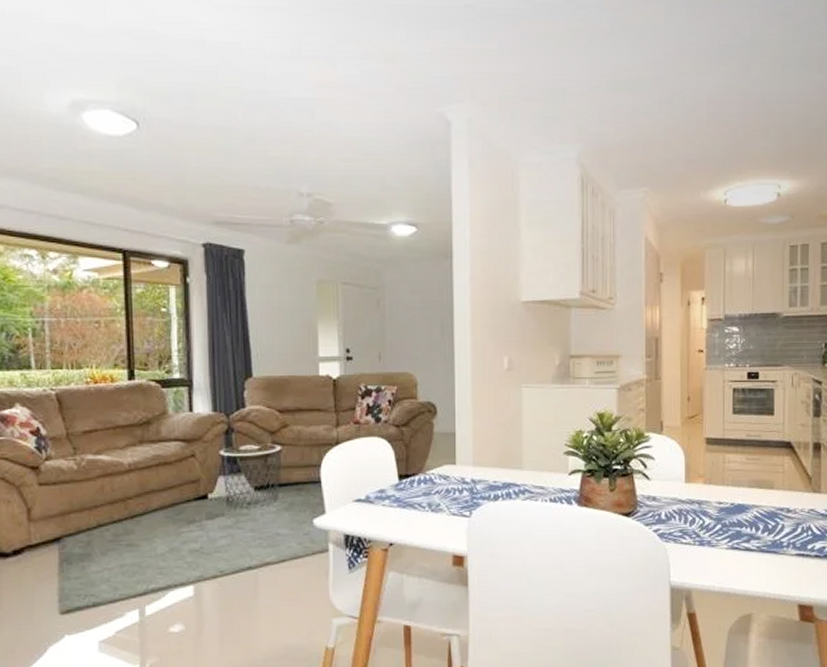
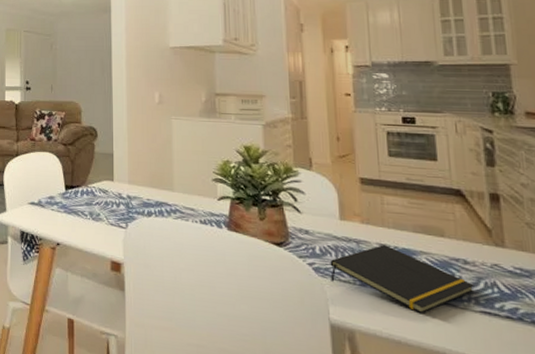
notepad: none [673,503,794,565] -> present [330,245,474,315]

